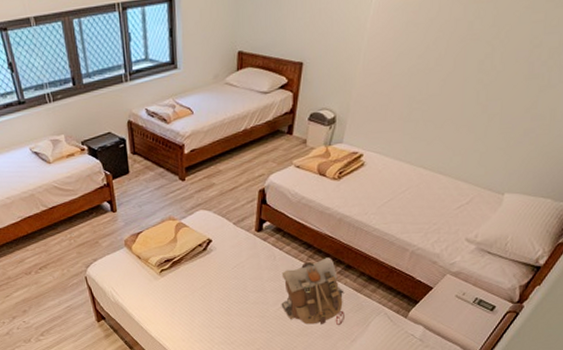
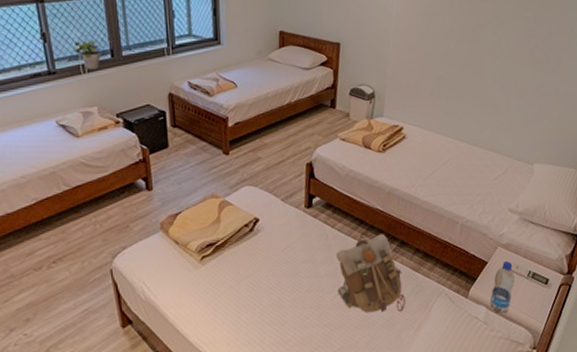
potted plant: none [38,68,64,99] -> present [74,39,101,70]
bottle: none [428,288,459,333] -> present [489,261,515,313]

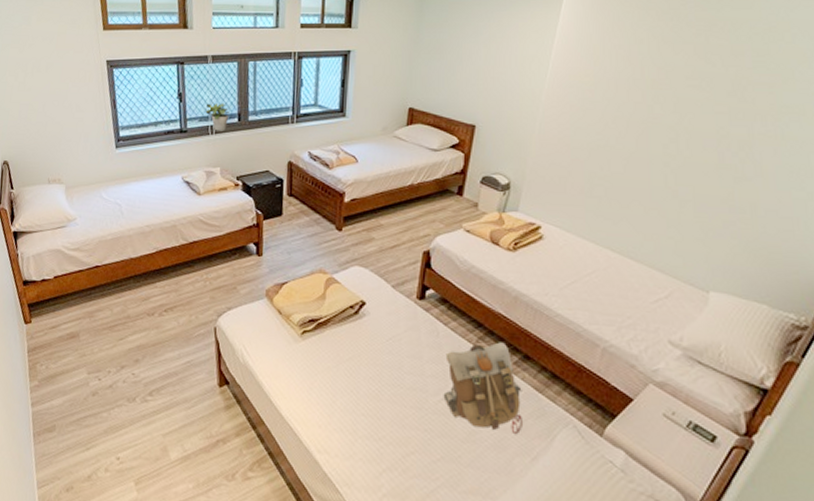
bottle: present [489,261,515,313] -> none [631,403,668,465]

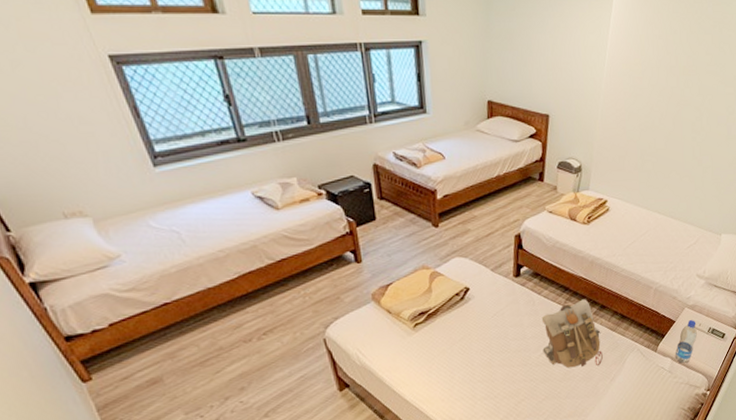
potted plant: present [205,102,230,131] -> none [263,104,296,137]
bottle: none [631,403,668,465] -> present [675,320,697,364]

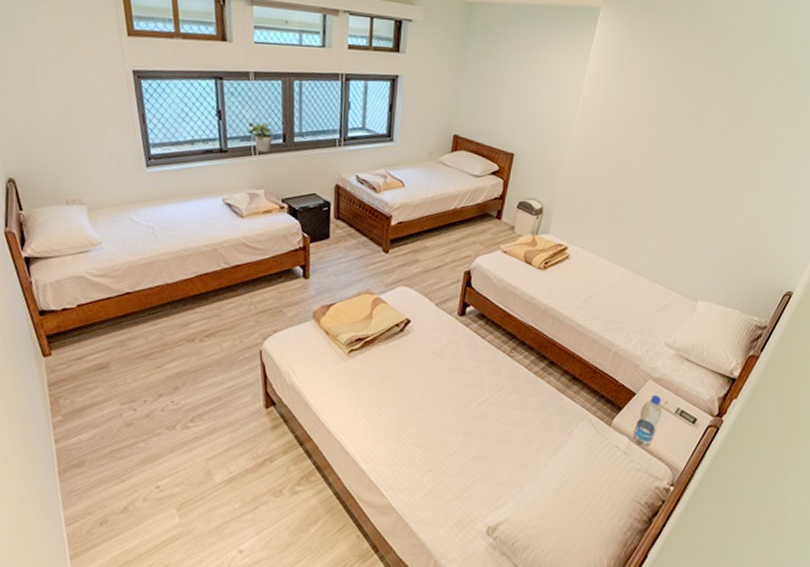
potted plant: none [263,104,296,137] -> present [247,121,274,152]
backpack: present [541,299,603,368] -> none [480,351,547,430]

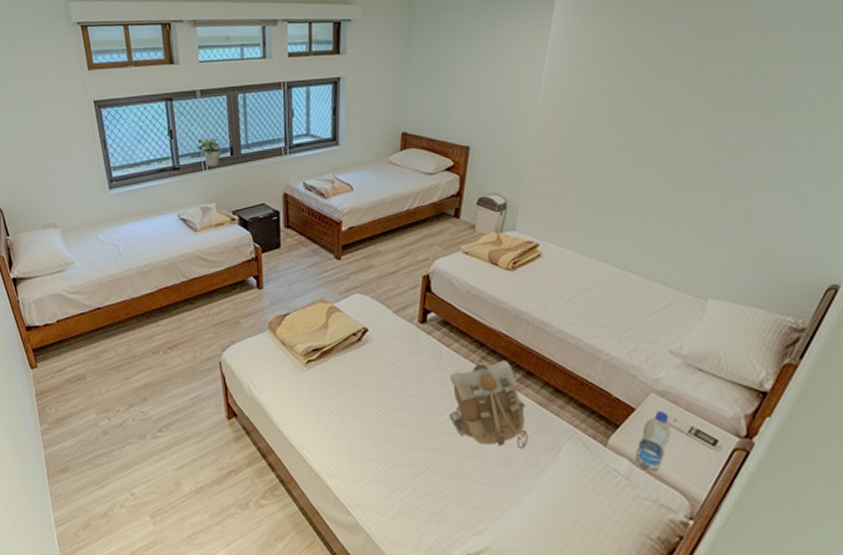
backpack: none [480,351,547,430] -> present [449,360,528,449]

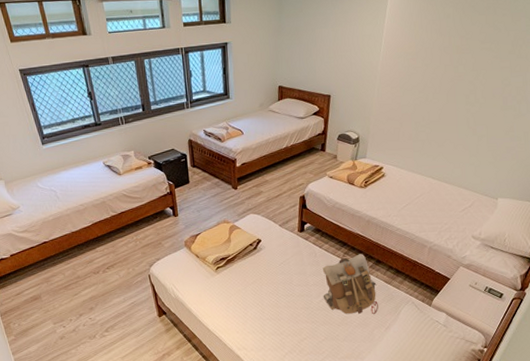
potted plant: present [197,137,222,167] -> none [113,97,135,121]
bottle: present [635,411,671,471] -> none [450,278,473,319]

